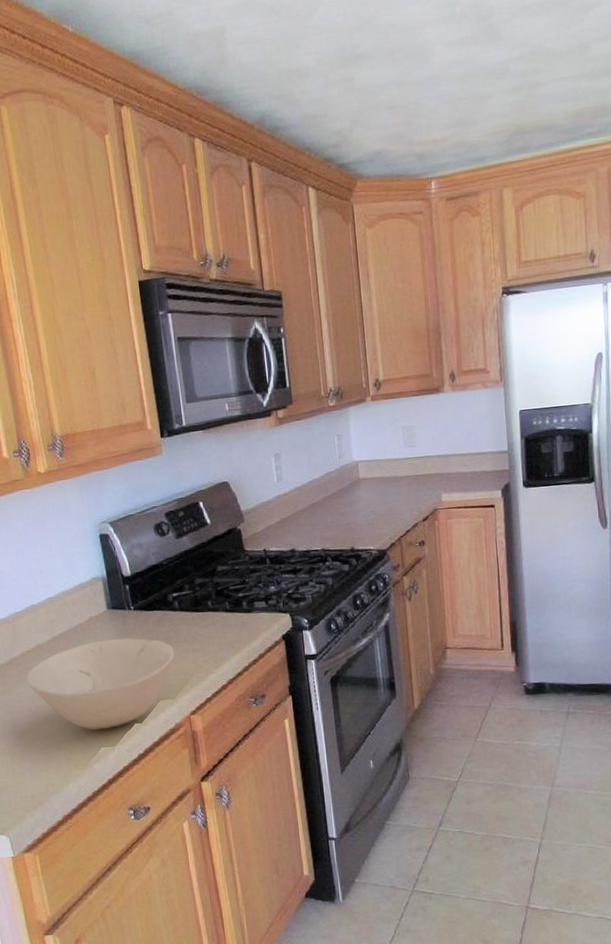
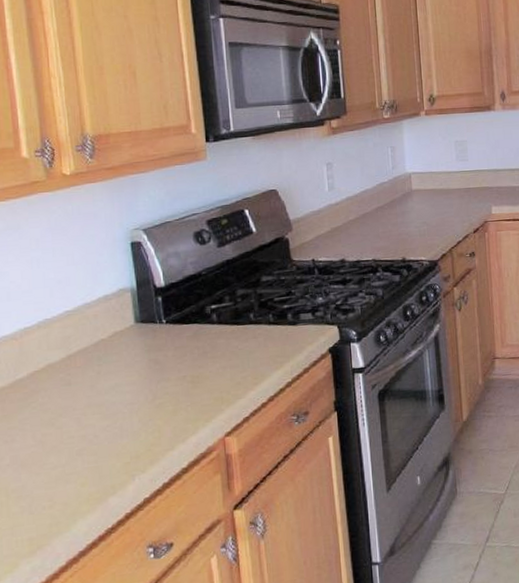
bowl: present [26,637,175,730] -> none [32,354,210,459]

